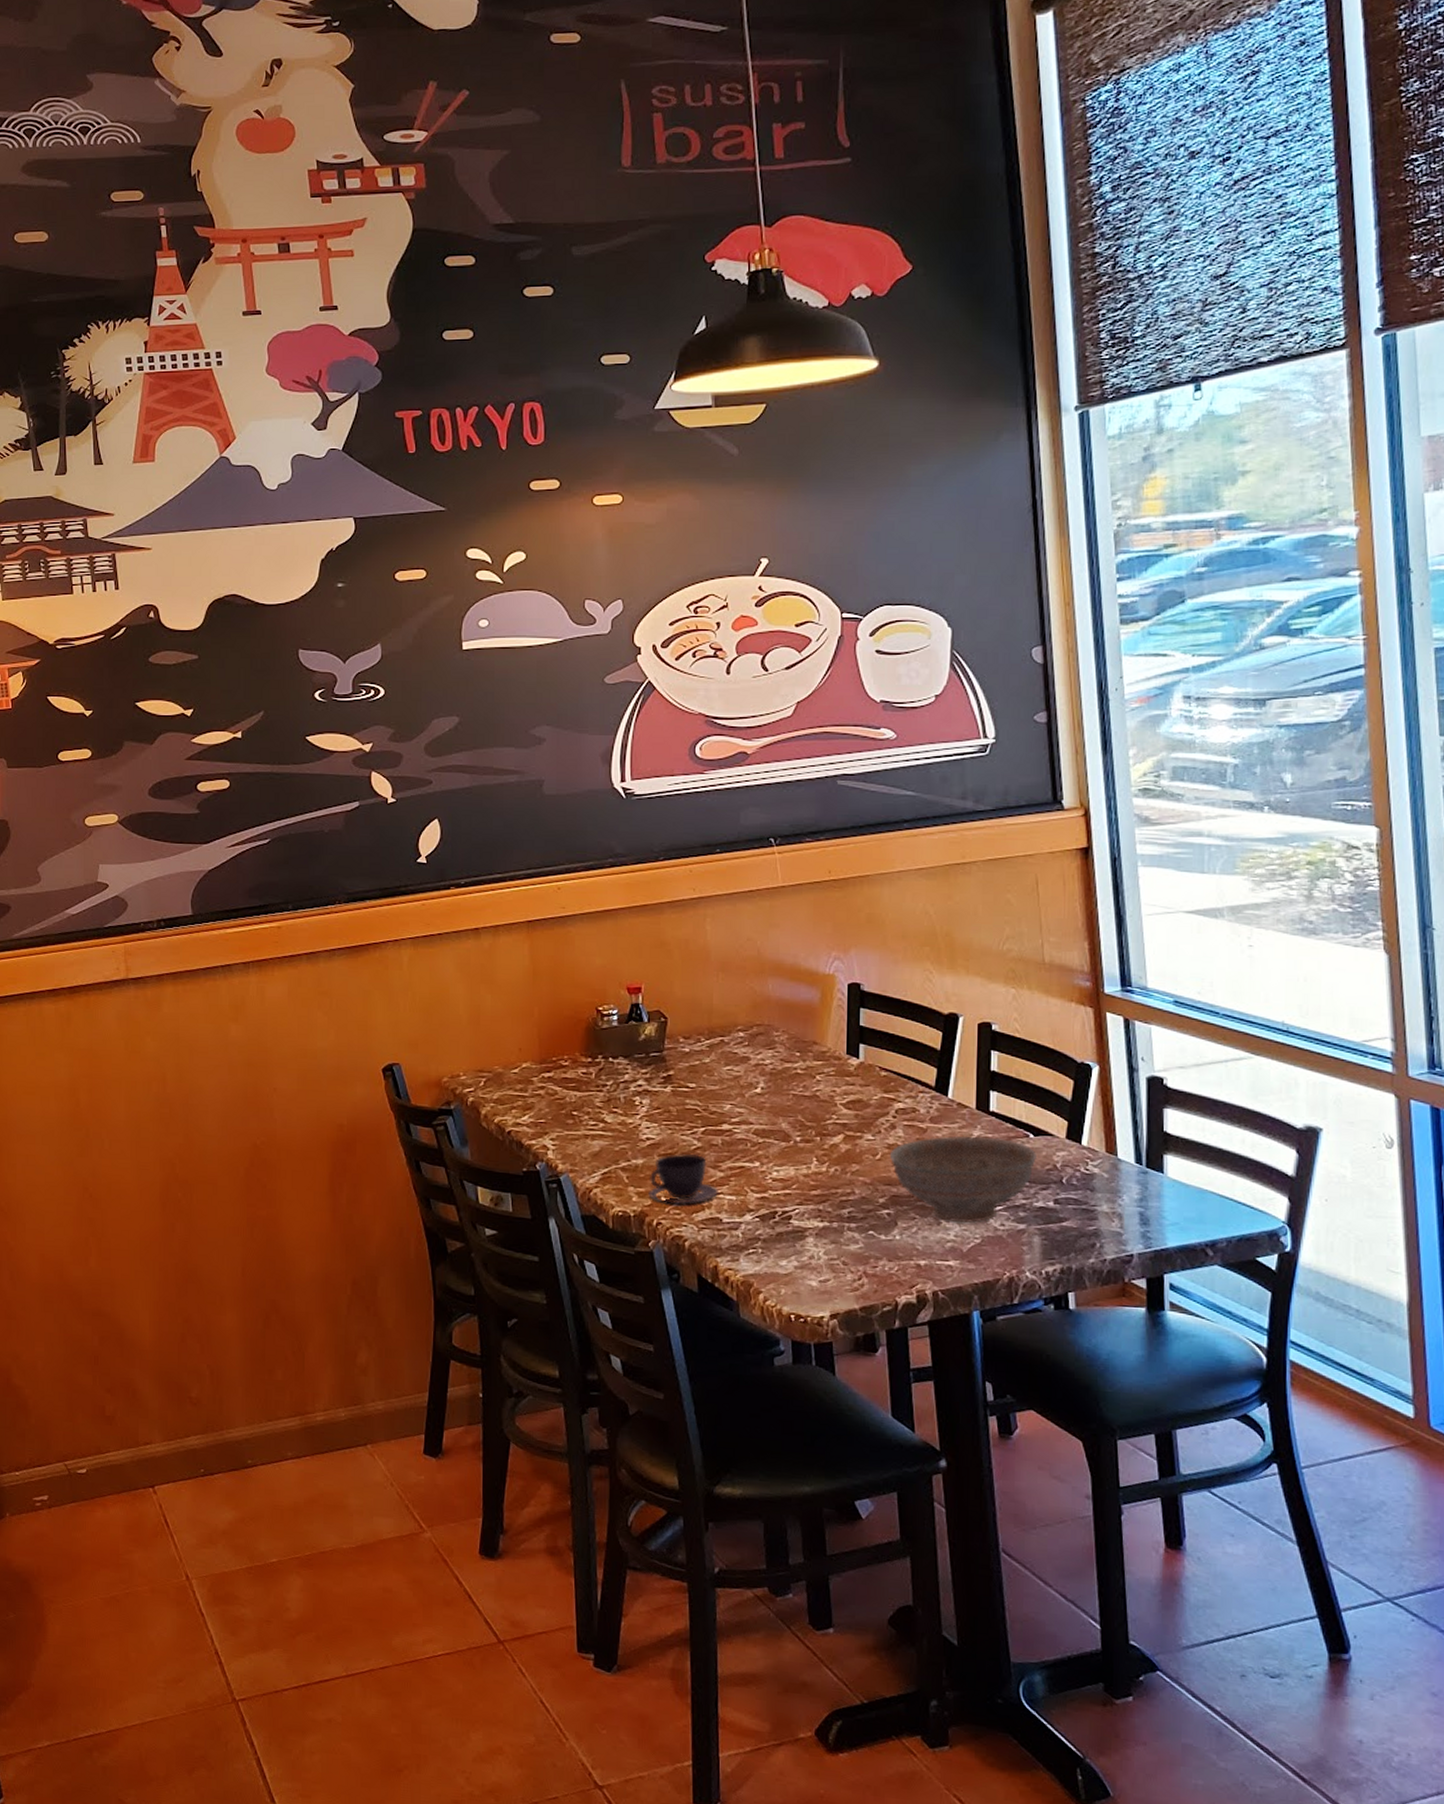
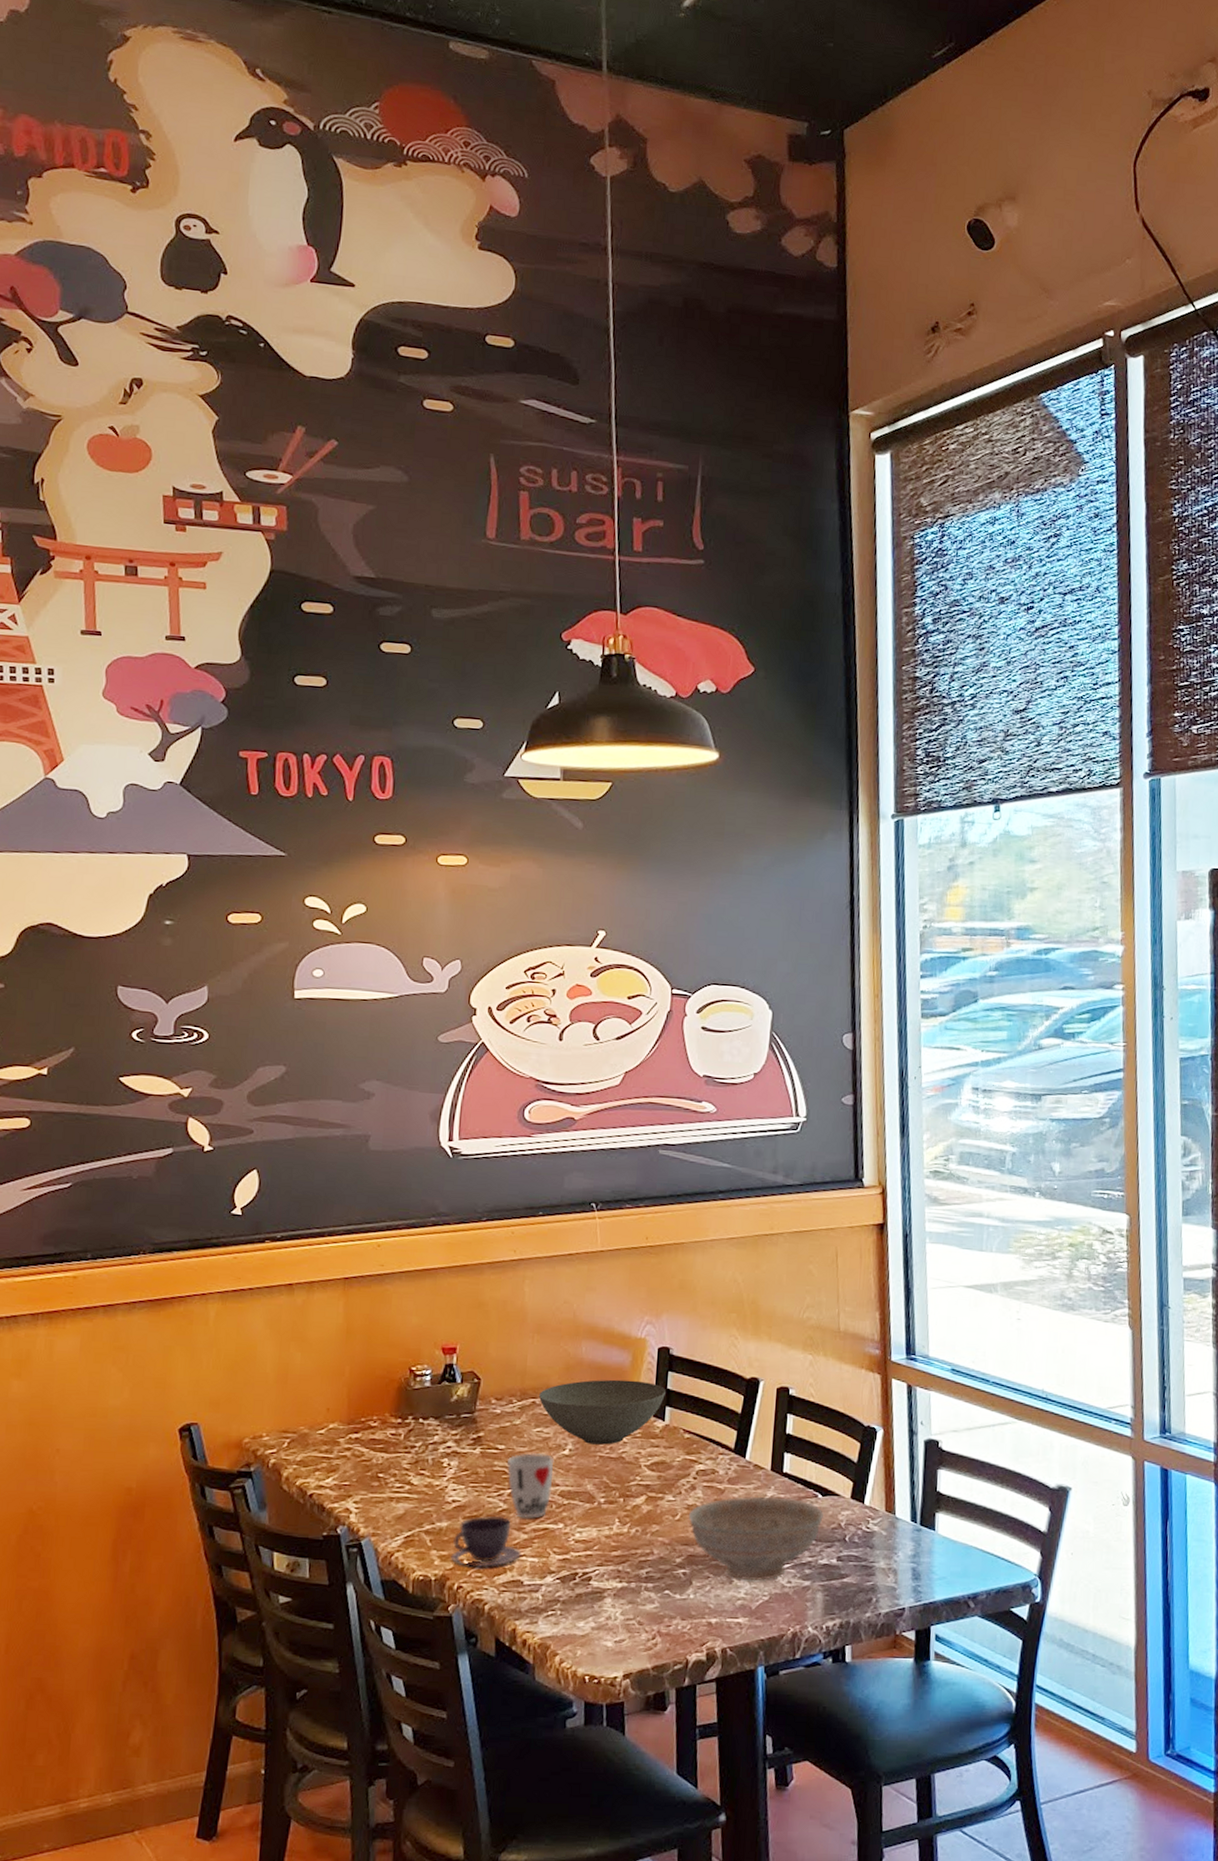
cup: none [698,1091,747,1157] -> present [506,1453,555,1519]
bowl: none [727,1016,858,1083] -> present [539,1379,666,1445]

